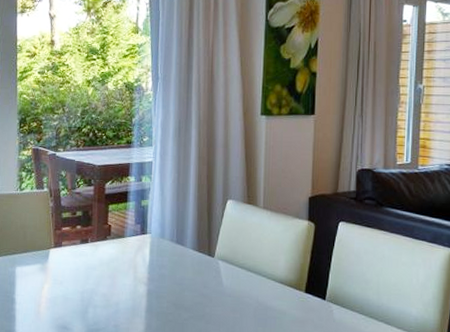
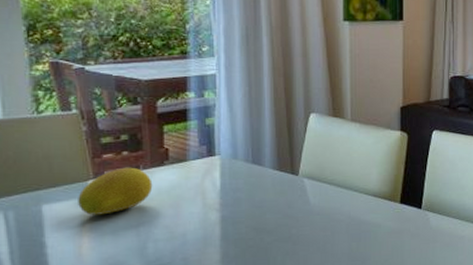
fruit: none [41,239,97,280] -> present [78,167,153,215]

